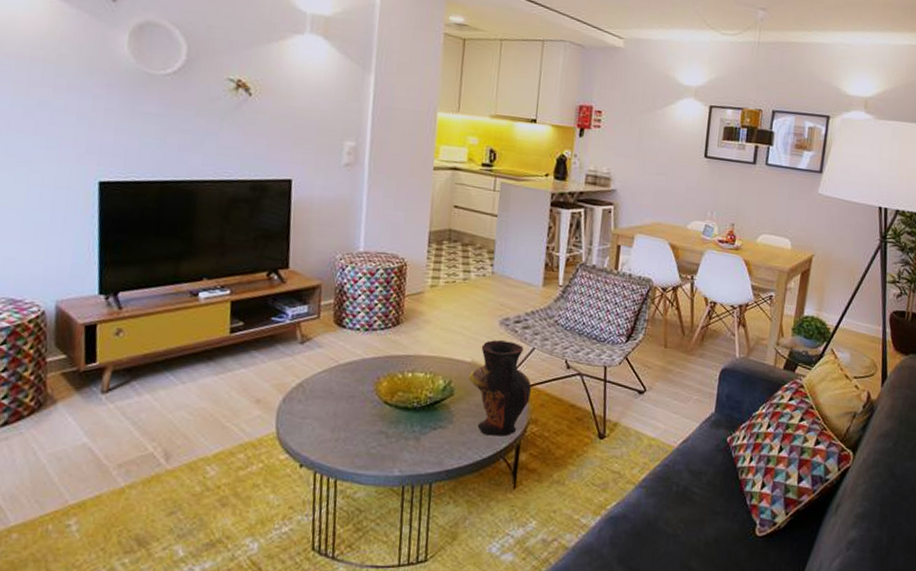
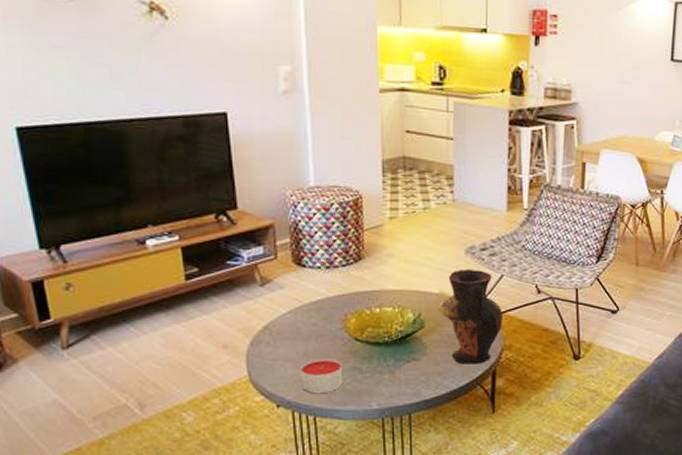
candle: none [327,419,369,455] -> present [300,358,343,393]

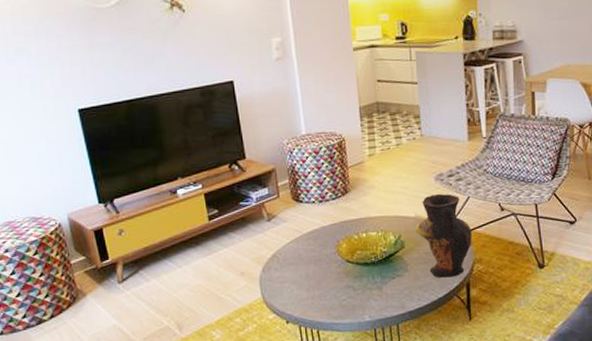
candle: present [300,358,343,393] -> none [303,279,340,310]

